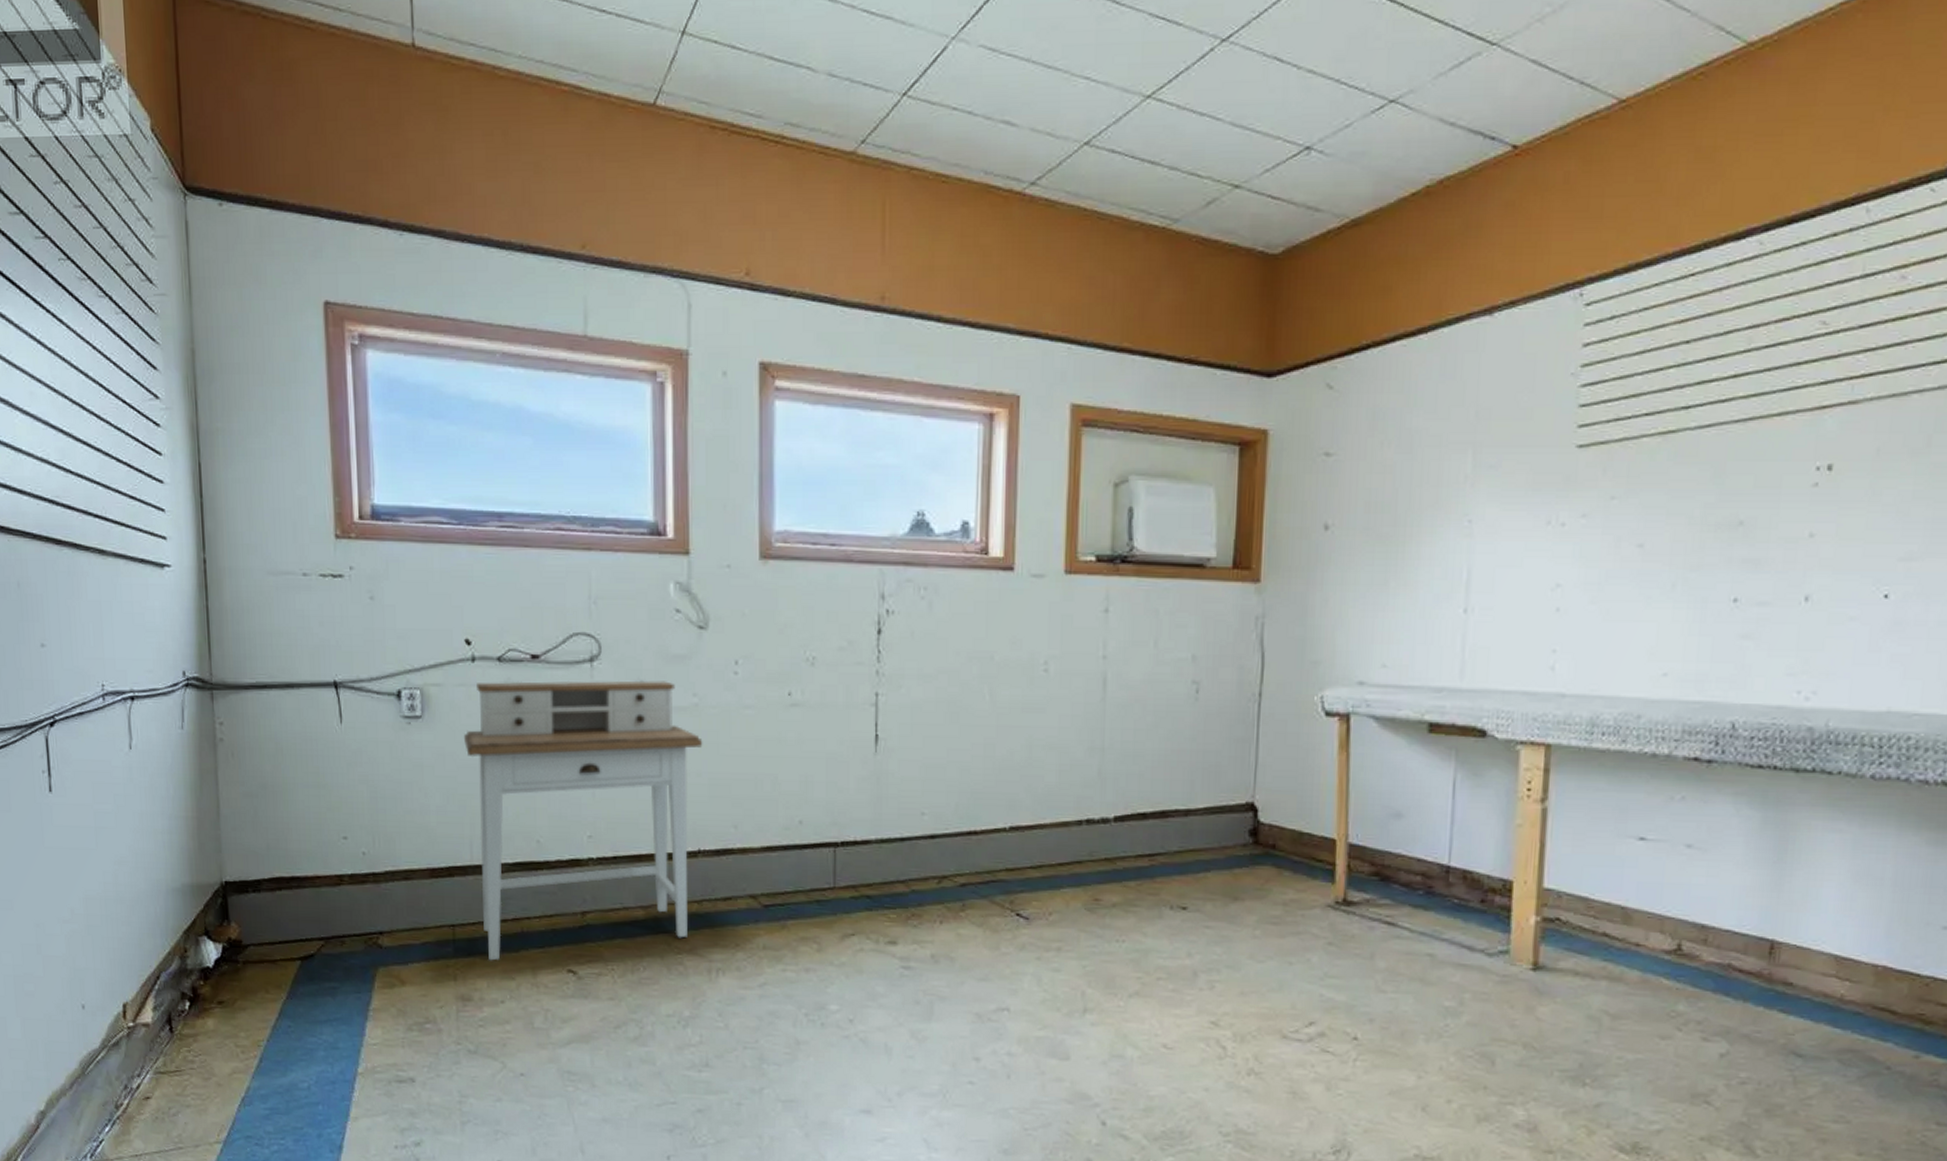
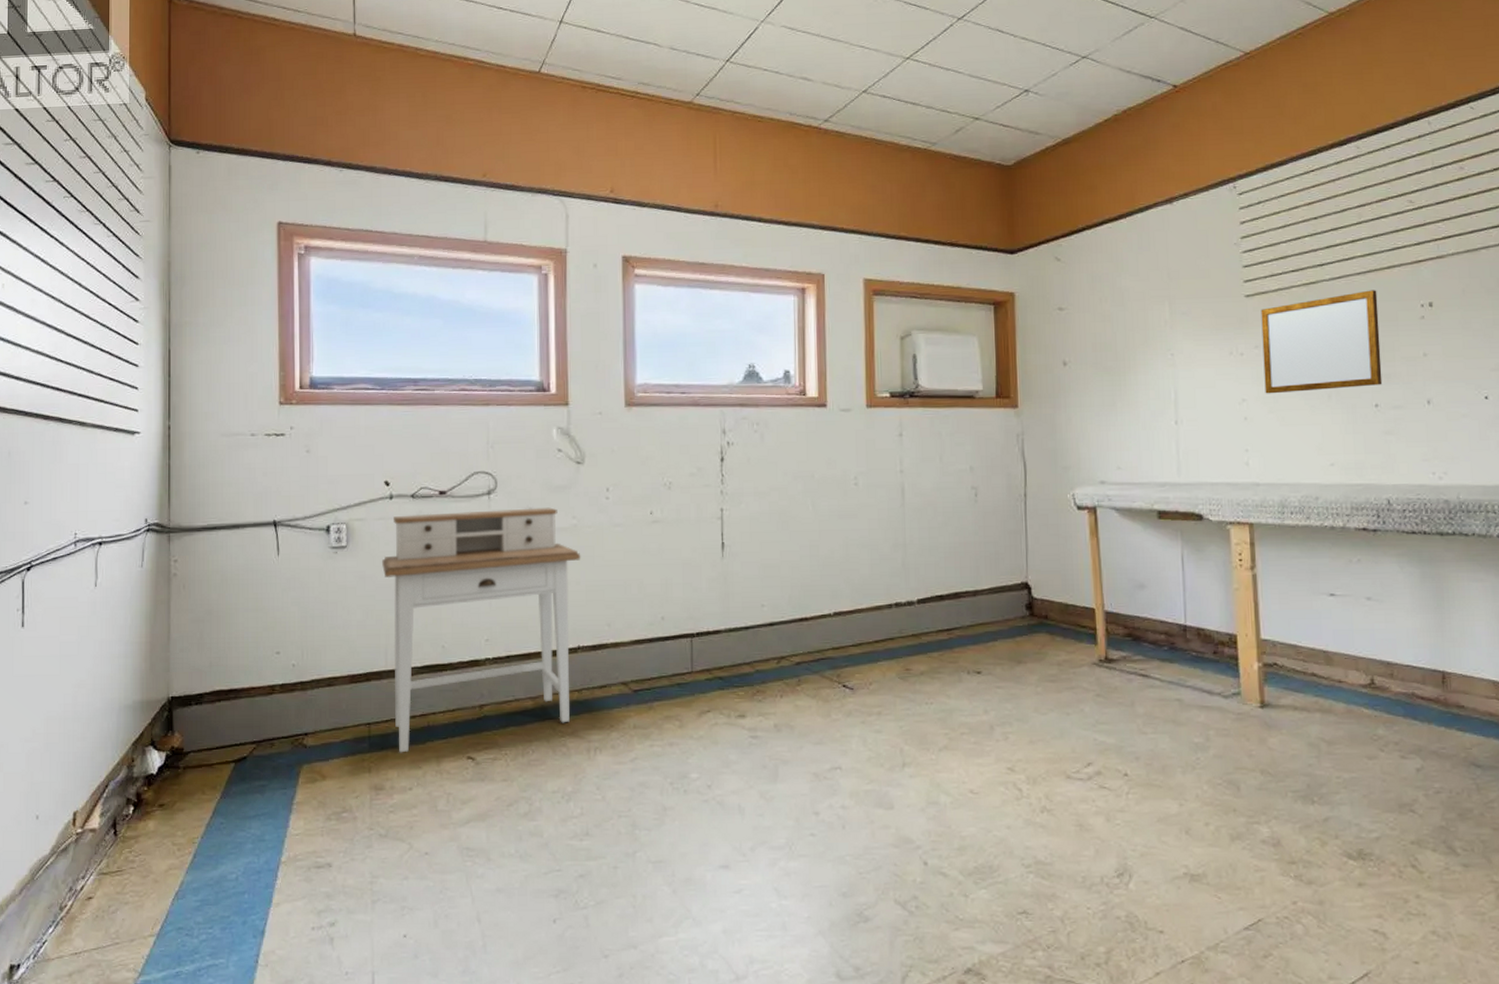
writing board: none [1588,444,1759,579] -> present [1261,290,1383,394]

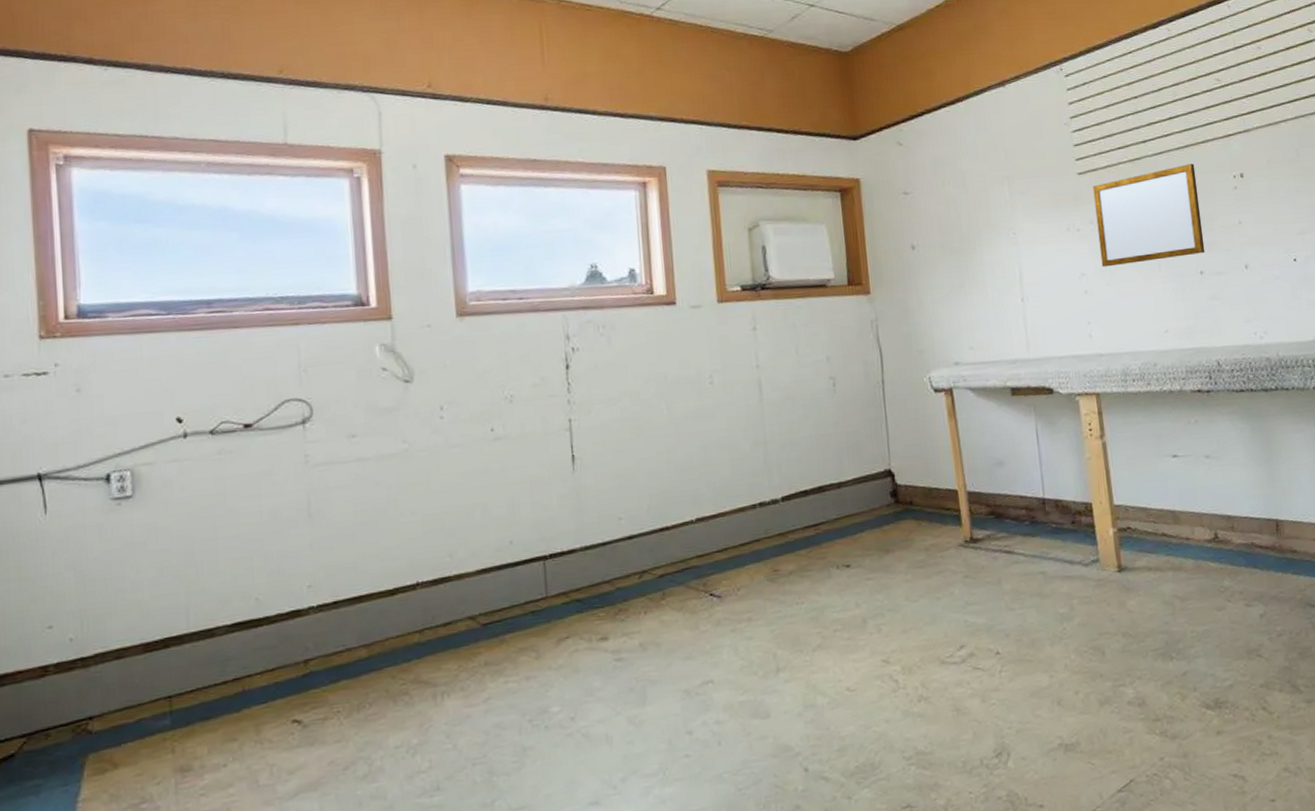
desk: present [382,507,581,753] -> none [177,432,415,726]

